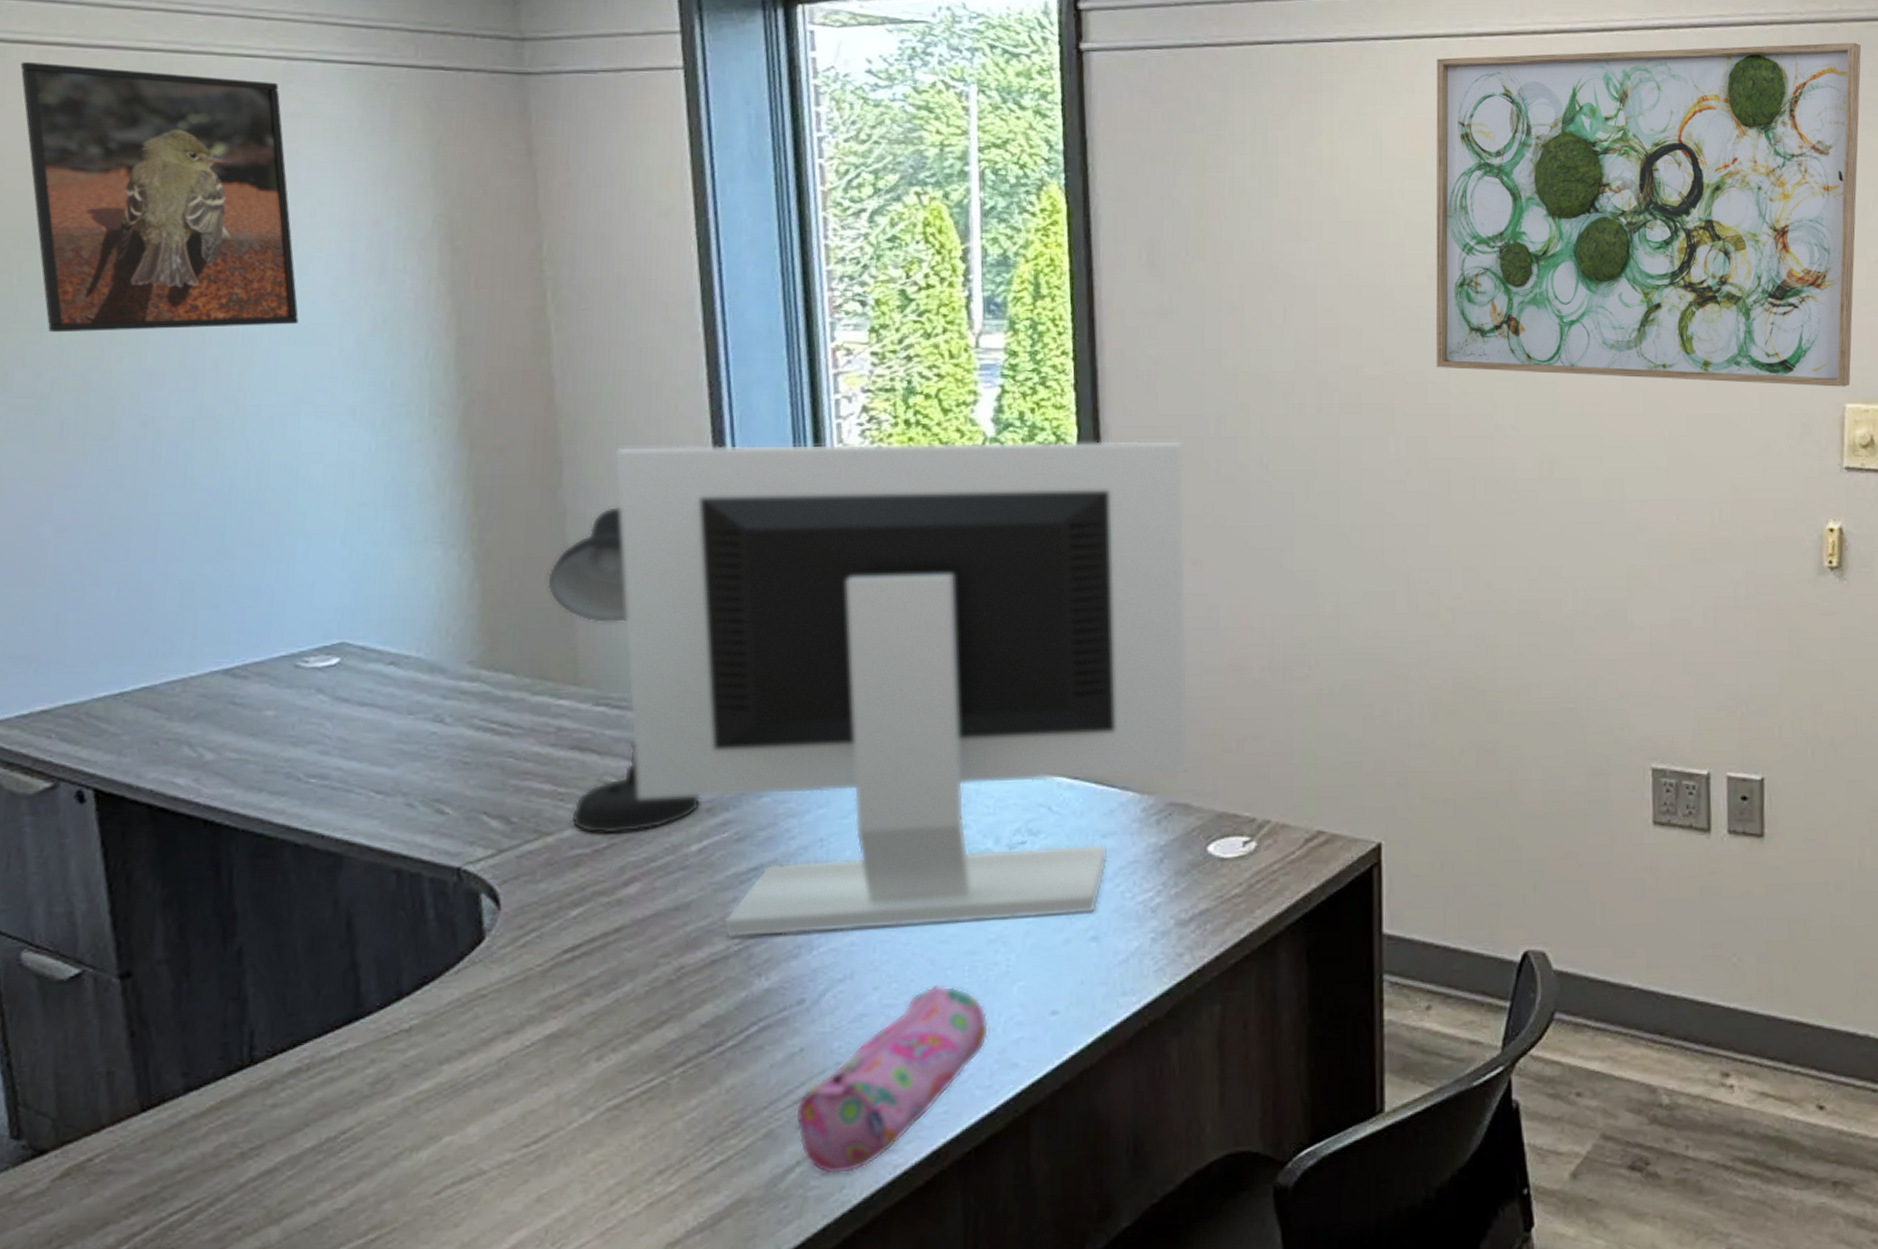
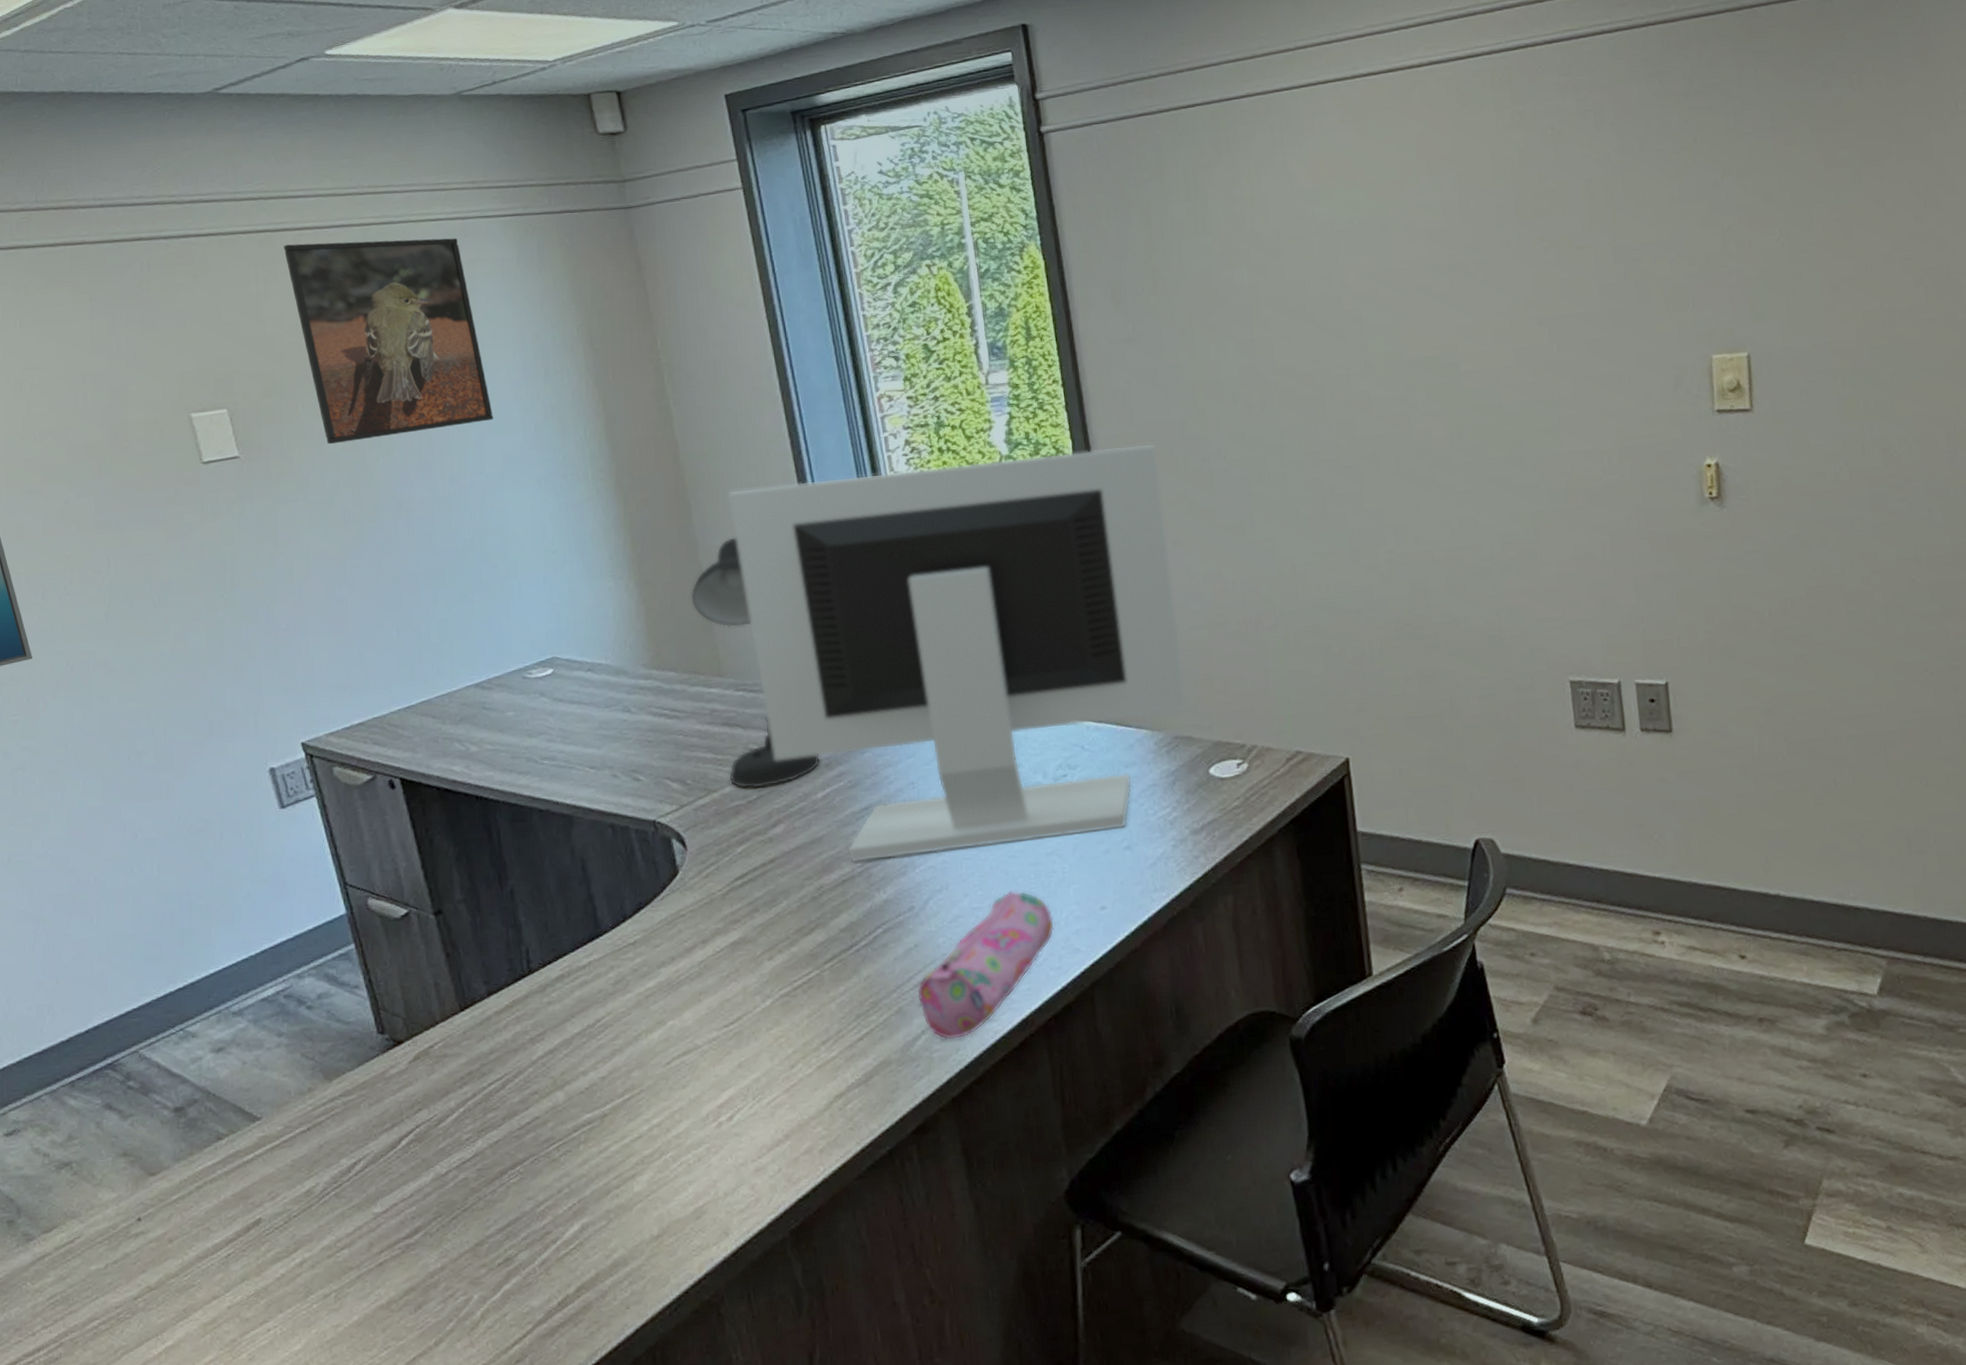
wall art: present [1435,42,1862,387] -> none [1331,36,1715,362]

